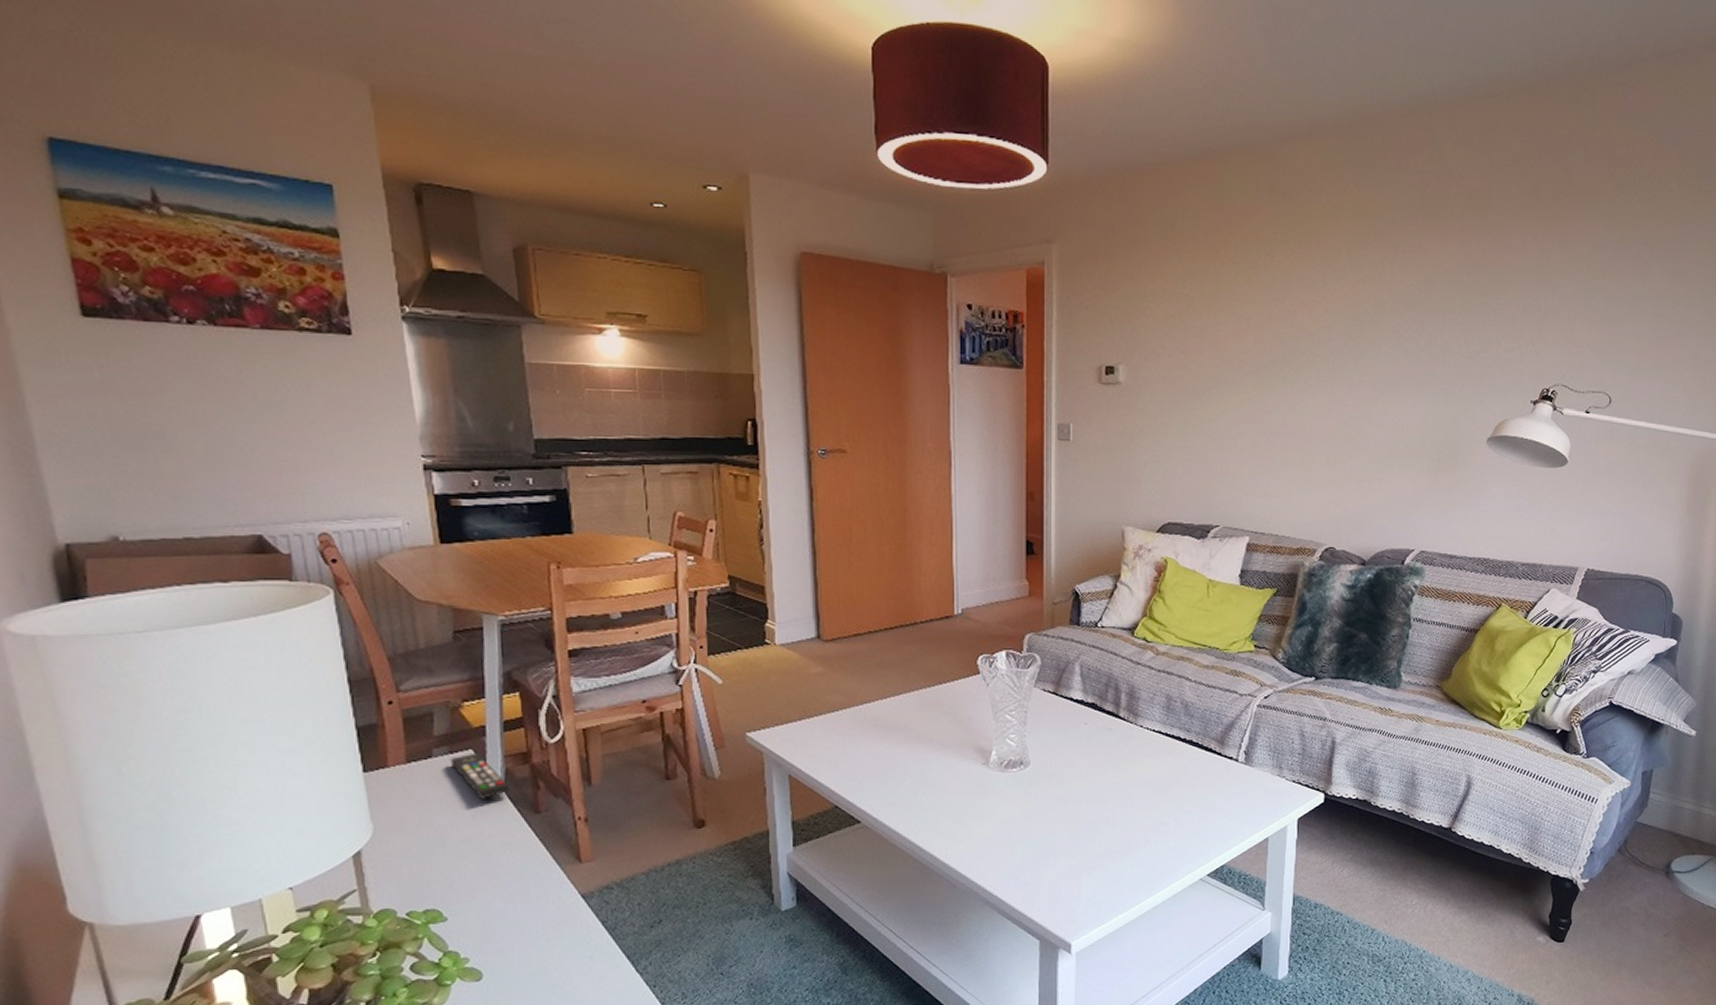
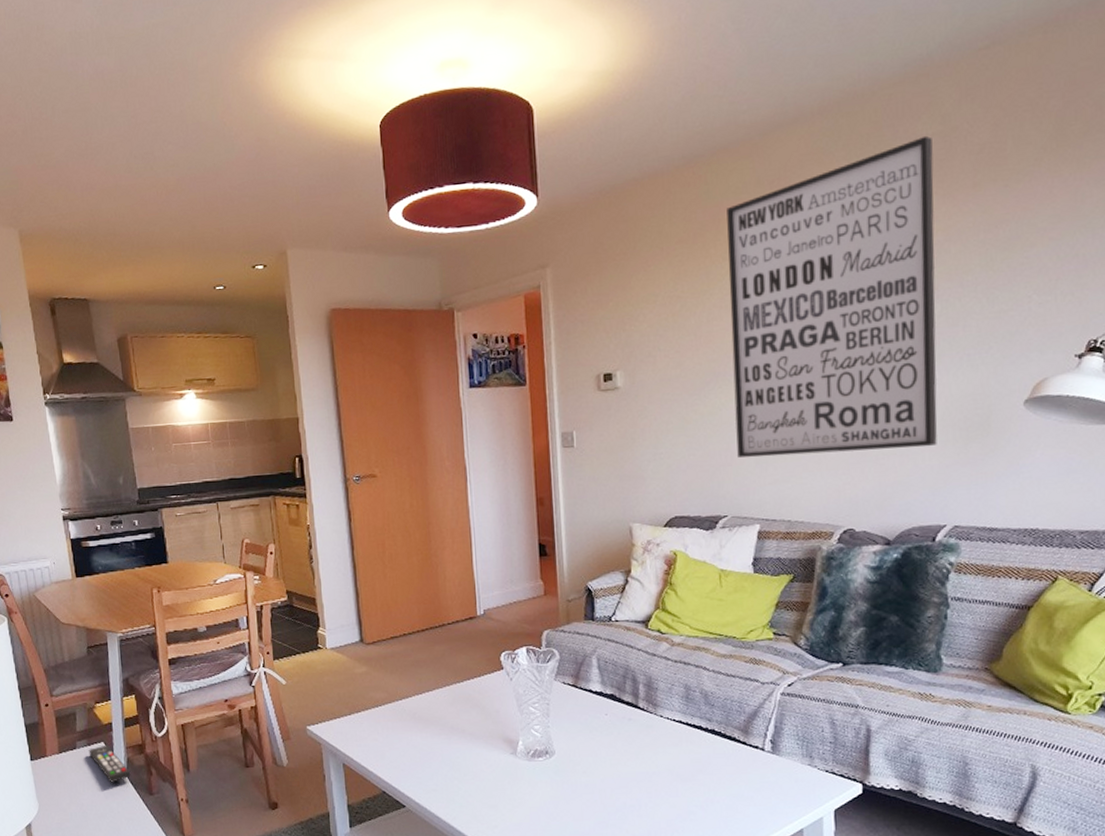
wall art: none [1233,172,1430,474] -> present [726,135,937,458]

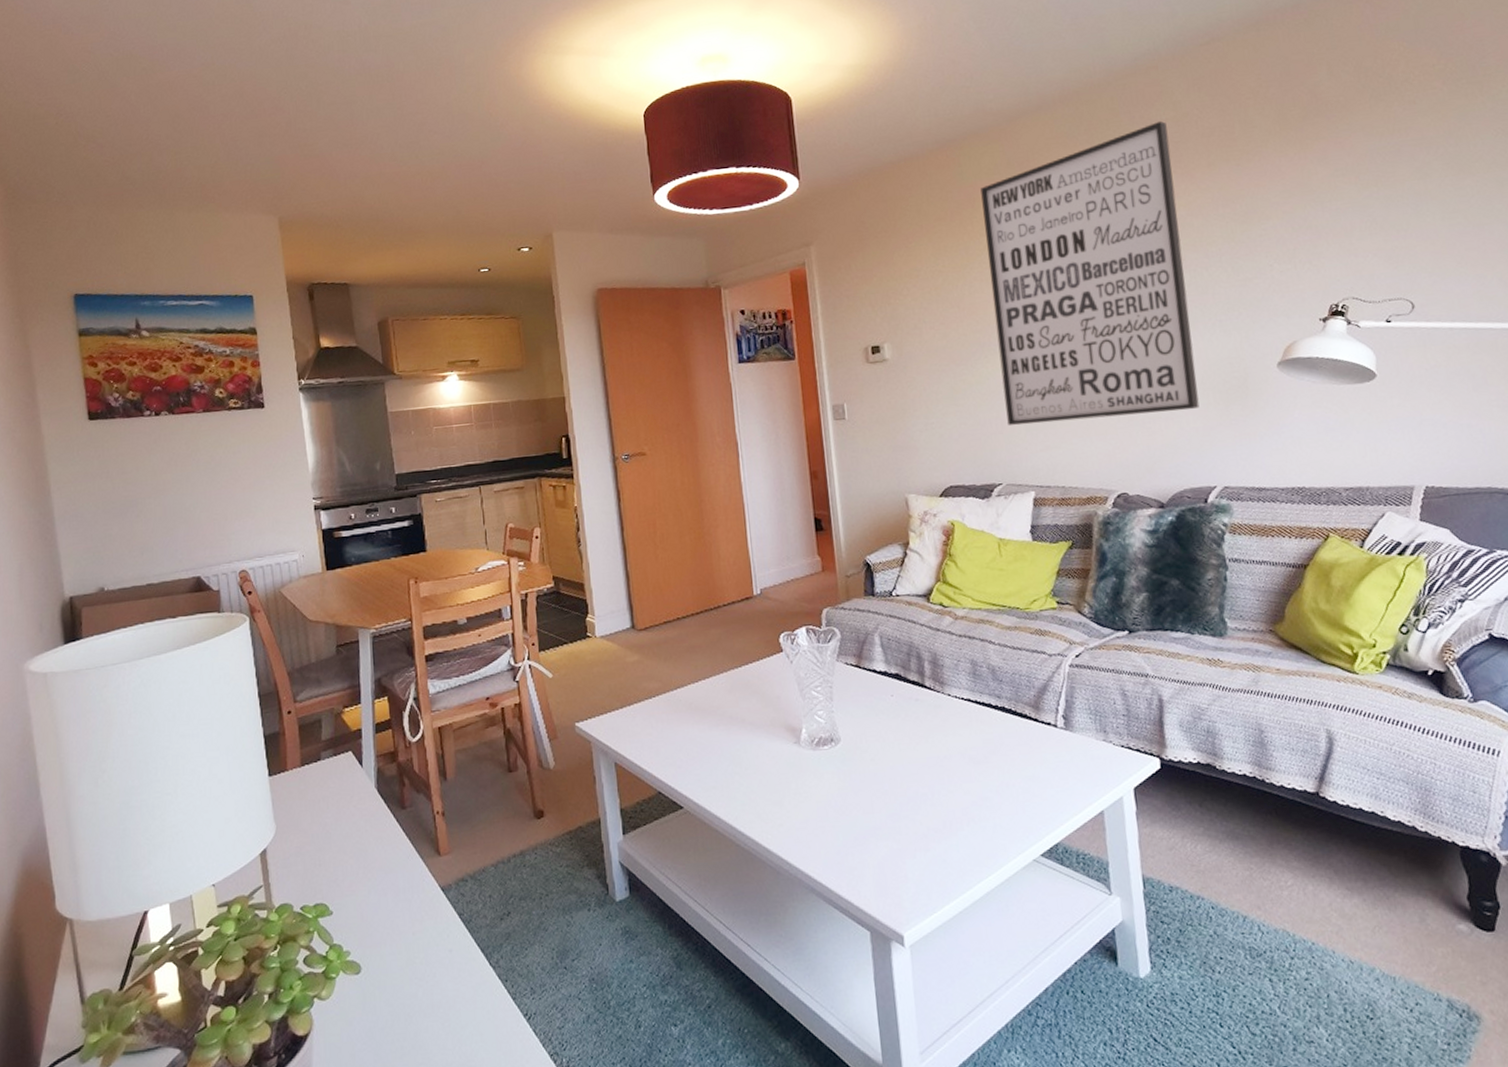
remote control: present [89,744,131,783] -> none [334,754,381,797]

